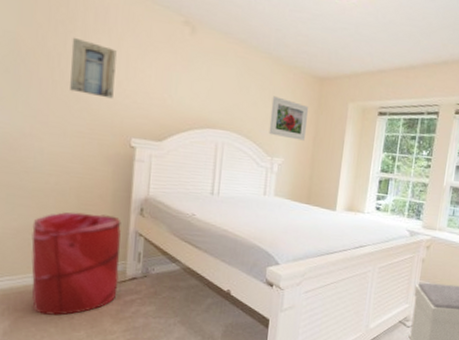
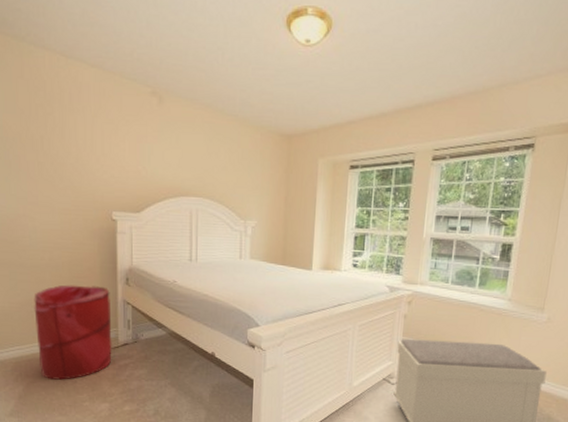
wall art: present [70,37,117,99] -> none [51,119,93,175]
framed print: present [268,96,308,141] -> none [240,158,277,202]

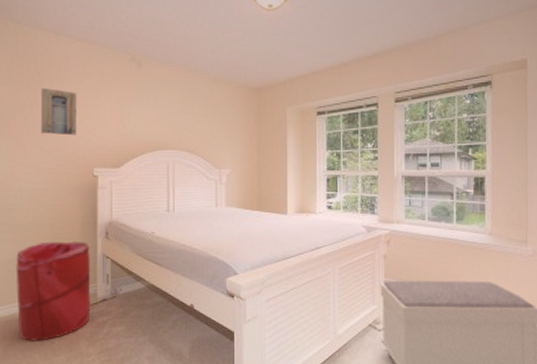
wall art: none [51,119,93,175] -> present [40,87,77,136]

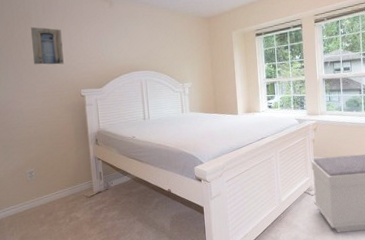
laundry hamper: present [16,241,91,341] -> none [23,148,89,230]

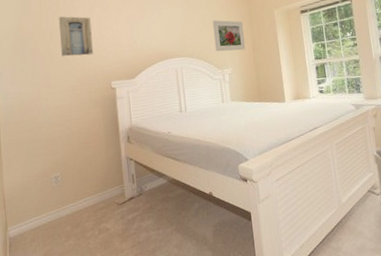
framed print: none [175,38,204,67] -> present [212,20,245,52]

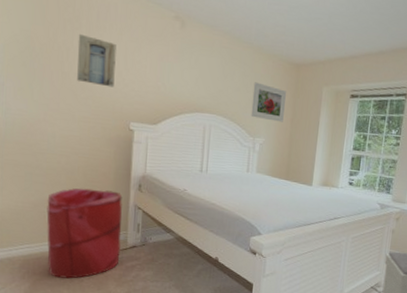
laundry hamper: none [48,148,121,245] -> present [46,188,123,279]

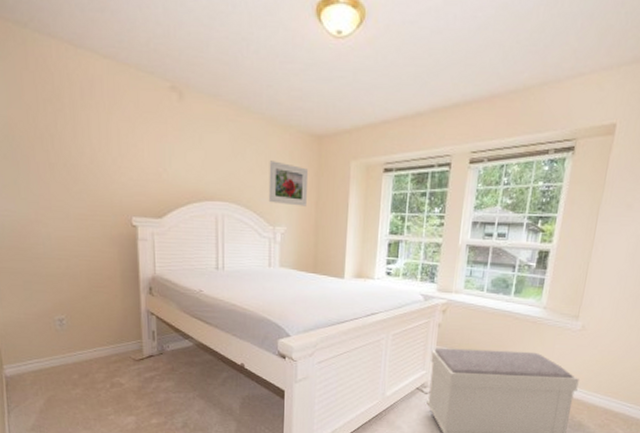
laundry hamper: present [46,188,123,279] -> none [51,294,137,394]
wall art: present [77,33,117,88] -> none [61,115,109,178]

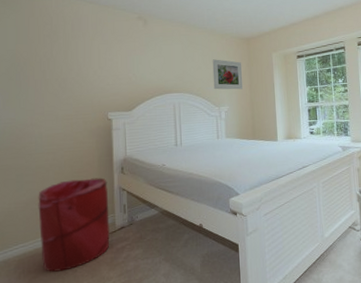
laundry hamper: none [51,294,137,394] -> present [38,177,110,272]

